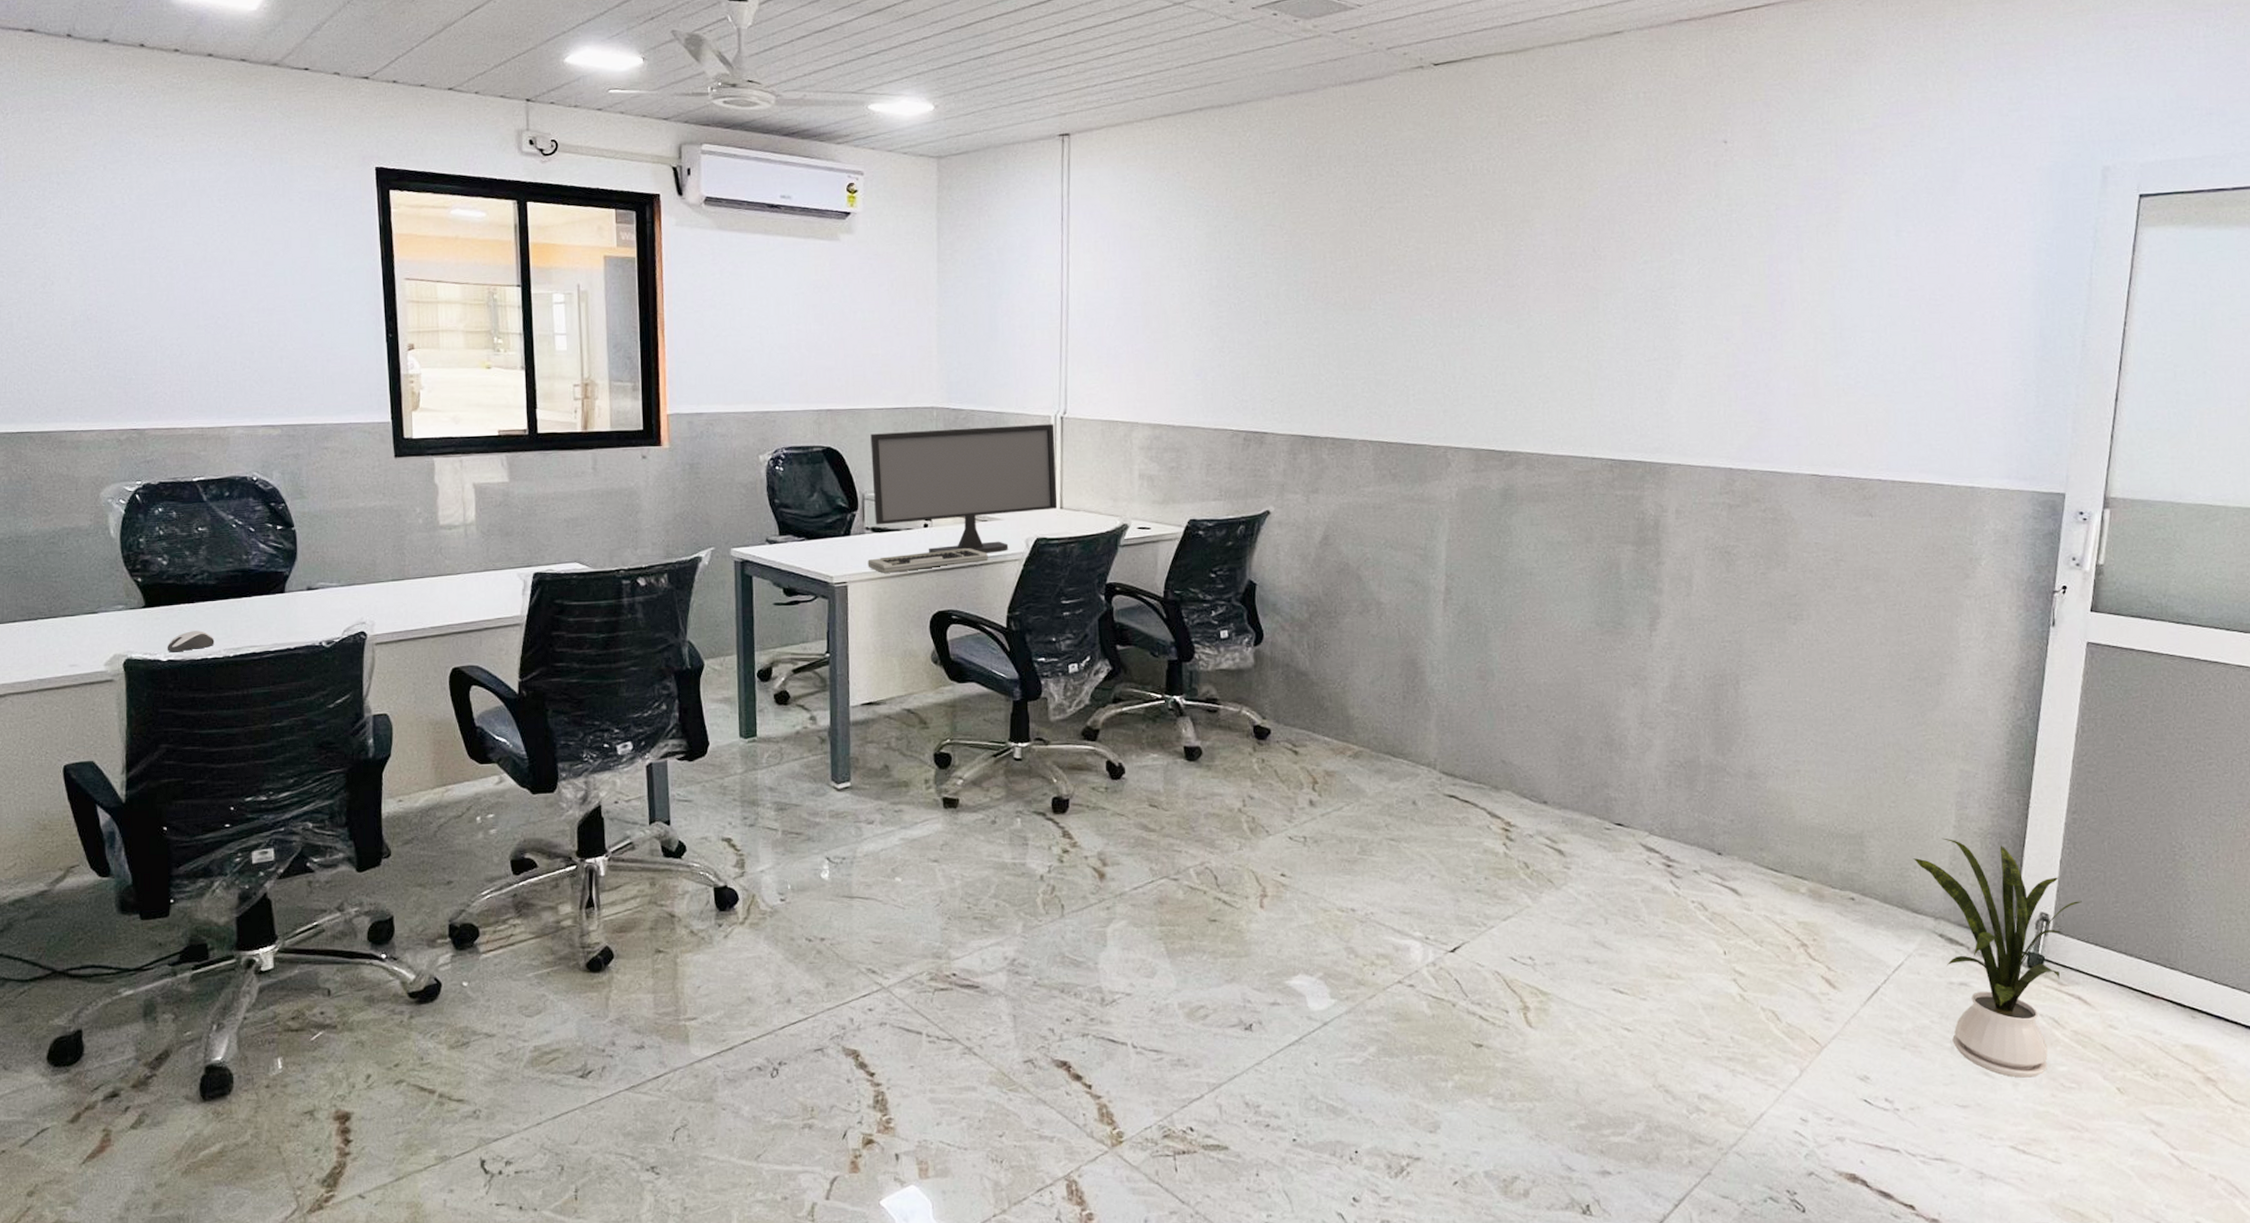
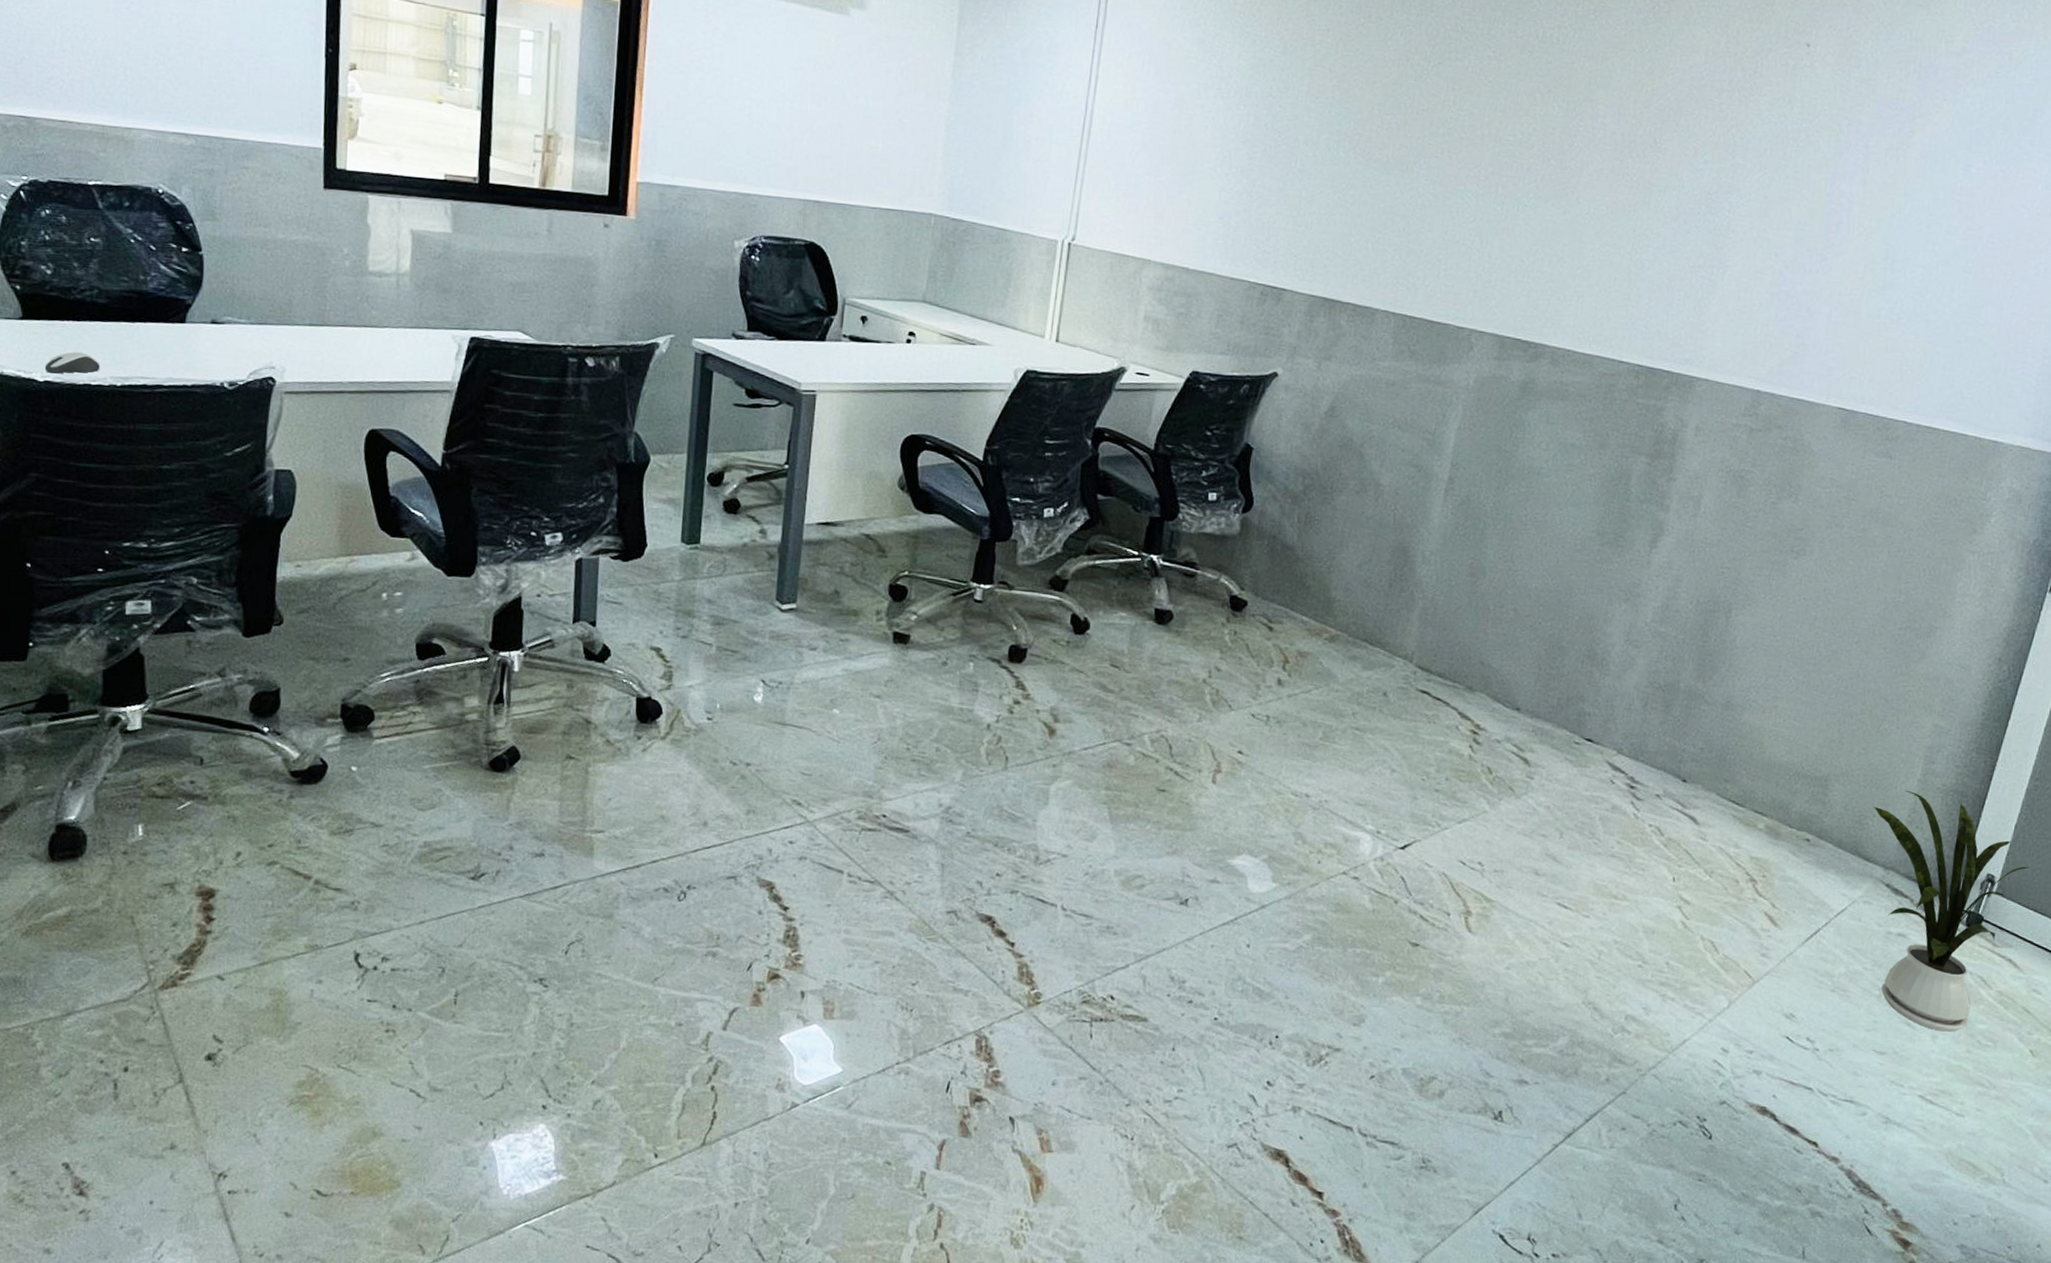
computer keyboard: present [867,548,988,573] -> none [840,368,972,388]
computer monitor: present [870,424,1058,553] -> none [854,233,1060,380]

